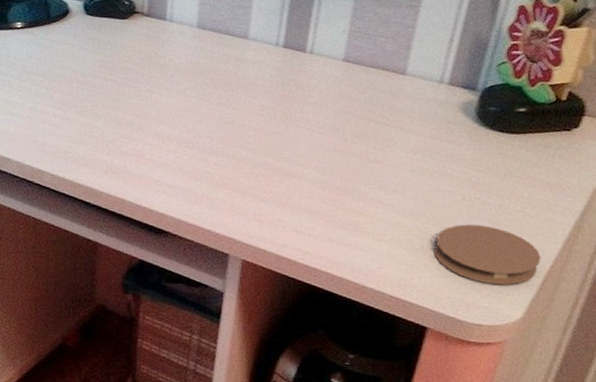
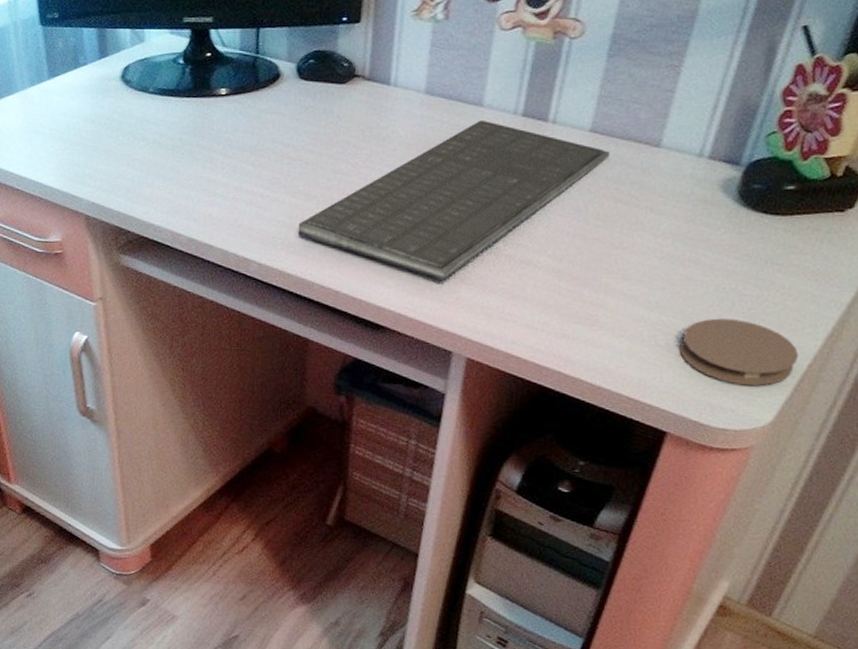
computer keyboard: none [86,51,361,190] -> present [297,120,609,281]

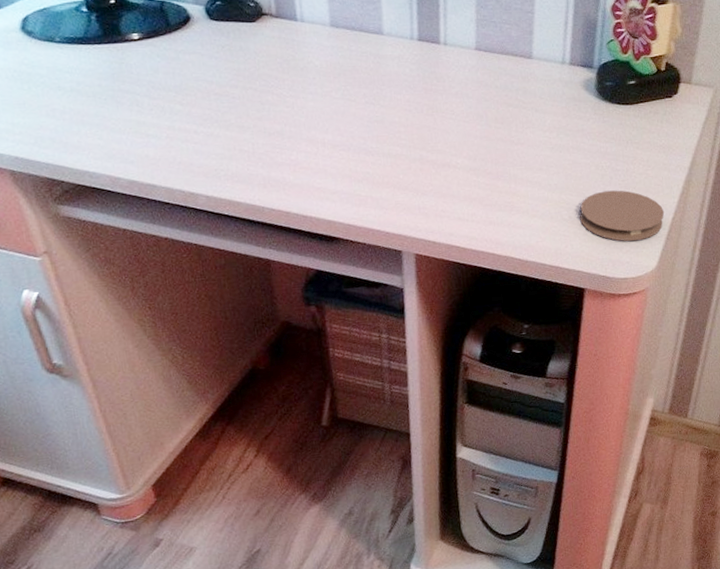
computer keyboard: present [297,120,609,281] -> none [237,47,495,190]

